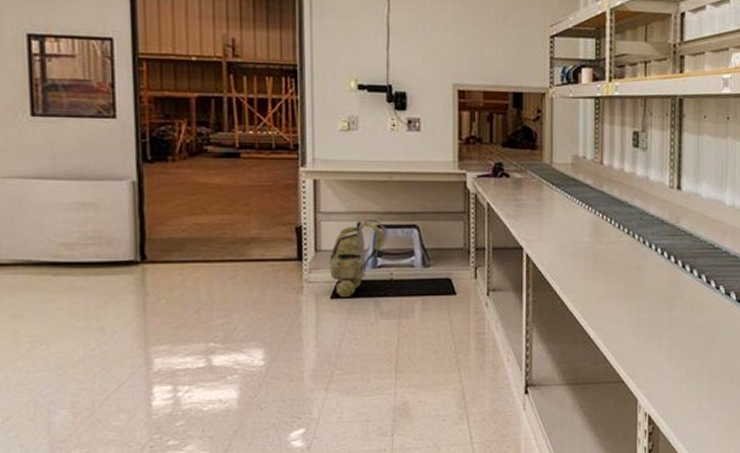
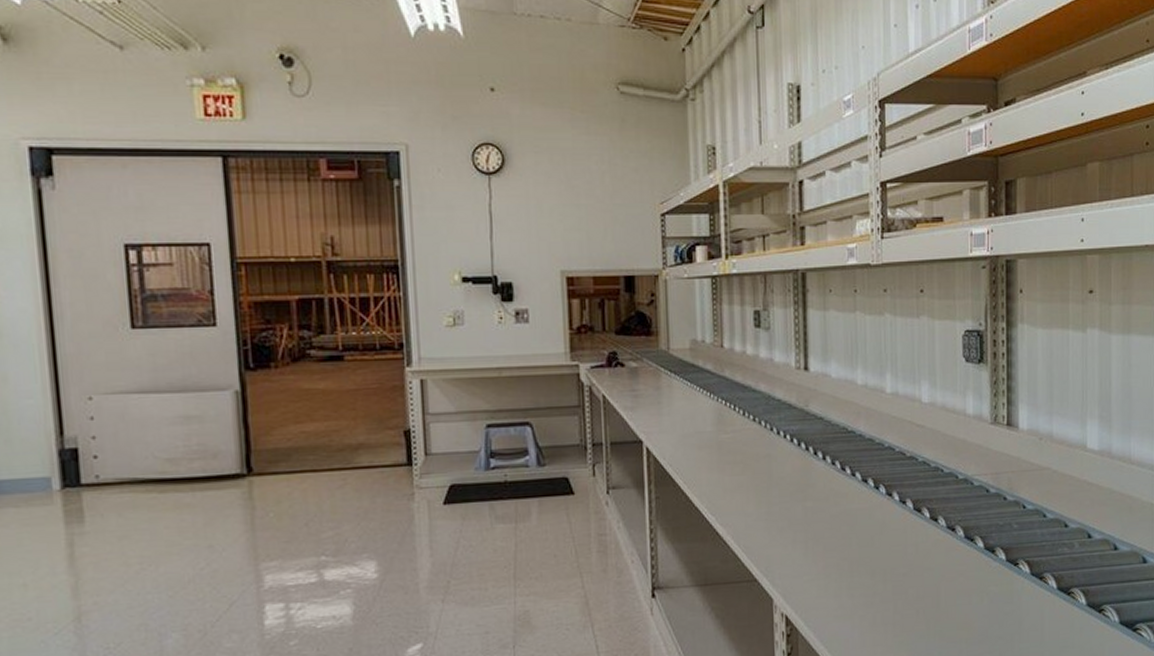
backpack: present [329,220,388,297] -> none [440,419,501,502]

